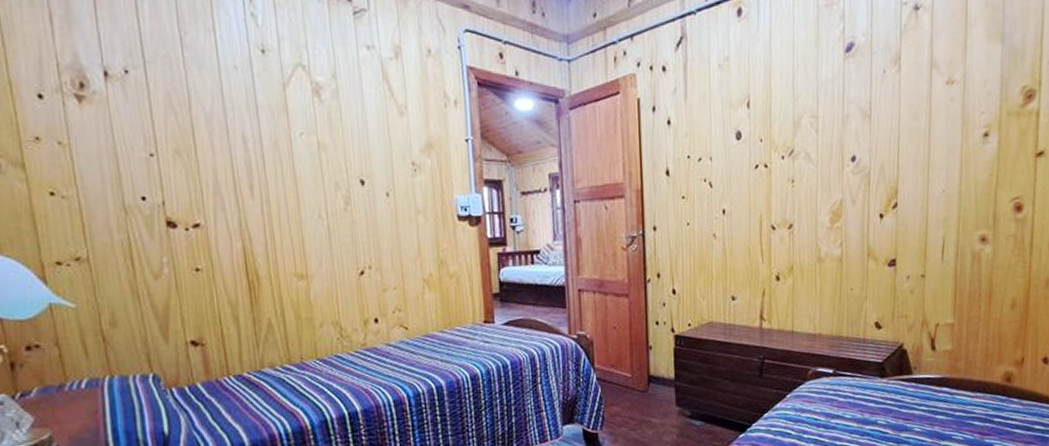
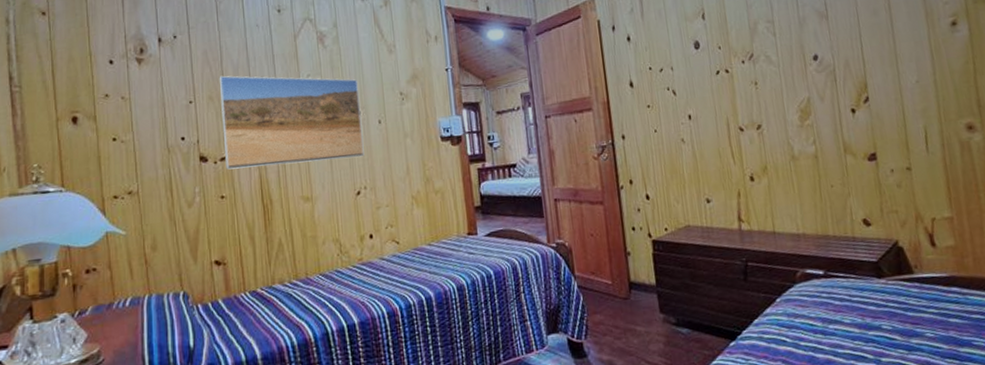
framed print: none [187,125,369,239] -> present [219,75,365,170]

